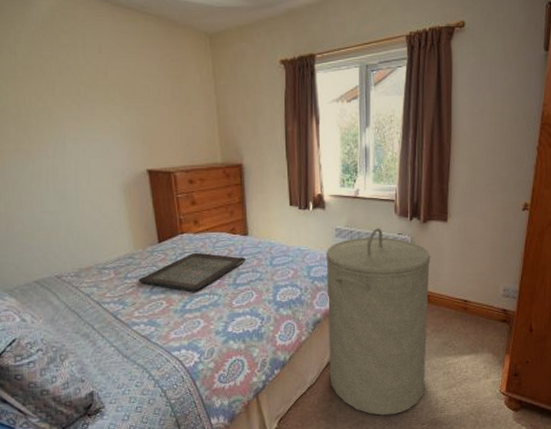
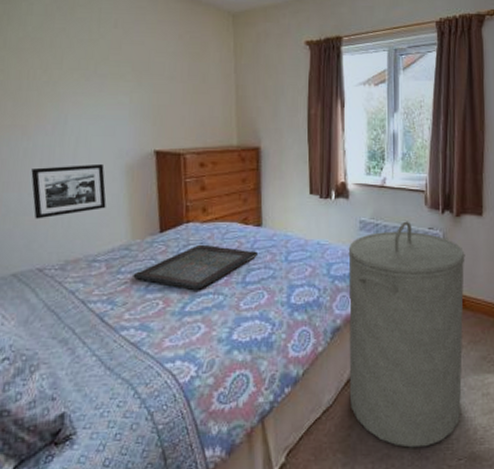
picture frame: none [39,183,109,234] -> present [31,163,107,219]

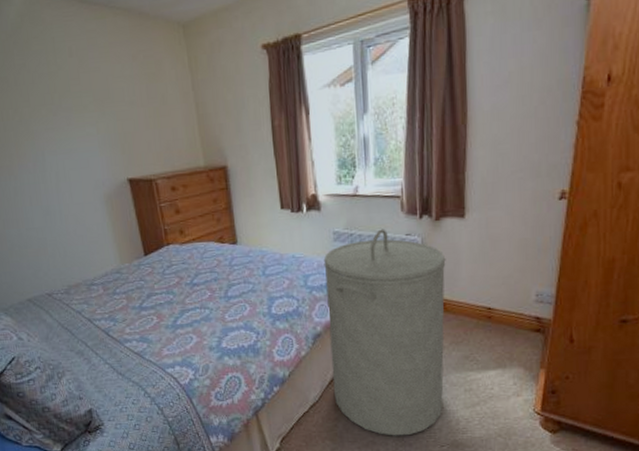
picture frame: present [31,163,107,219] -> none [24,195,94,251]
serving tray: present [133,244,259,291] -> none [127,264,237,307]

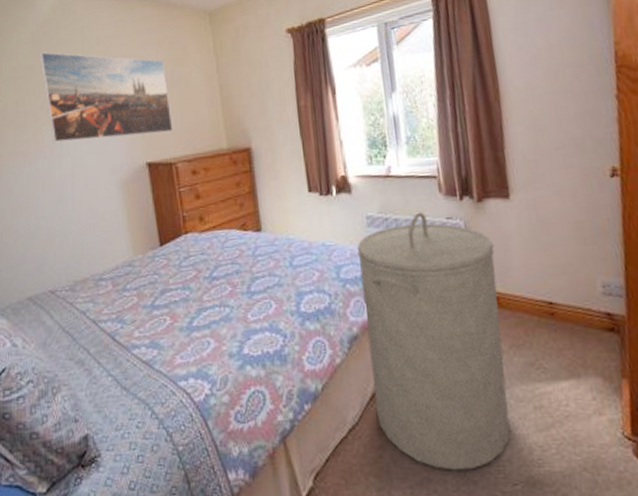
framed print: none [11,63,152,157] -> present [39,52,173,142]

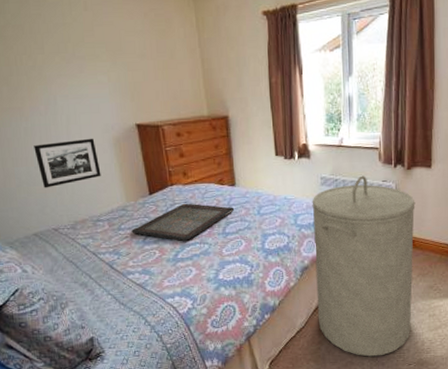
picture frame: none [35,181,106,242] -> present [34,138,101,188]
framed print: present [39,52,173,142] -> none [27,13,160,101]
serving tray: none [138,254,261,305] -> present [131,203,235,242]

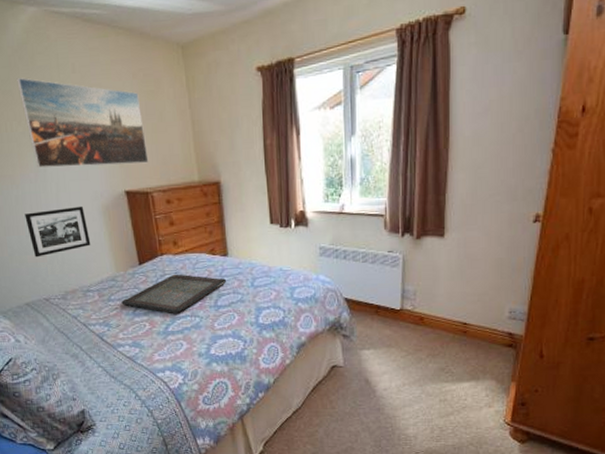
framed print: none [27,13,160,101] -> present [16,78,149,168]
laundry hamper: present [312,175,416,357] -> none [309,245,425,442]

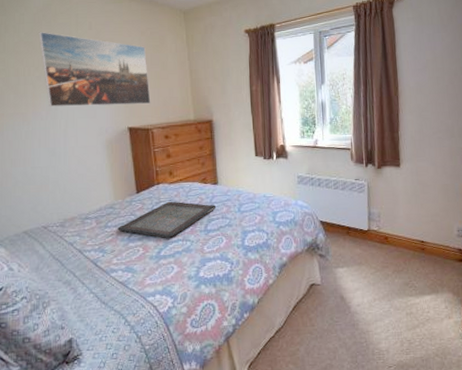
picture frame: present [25,206,91,258] -> none [32,140,93,188]

